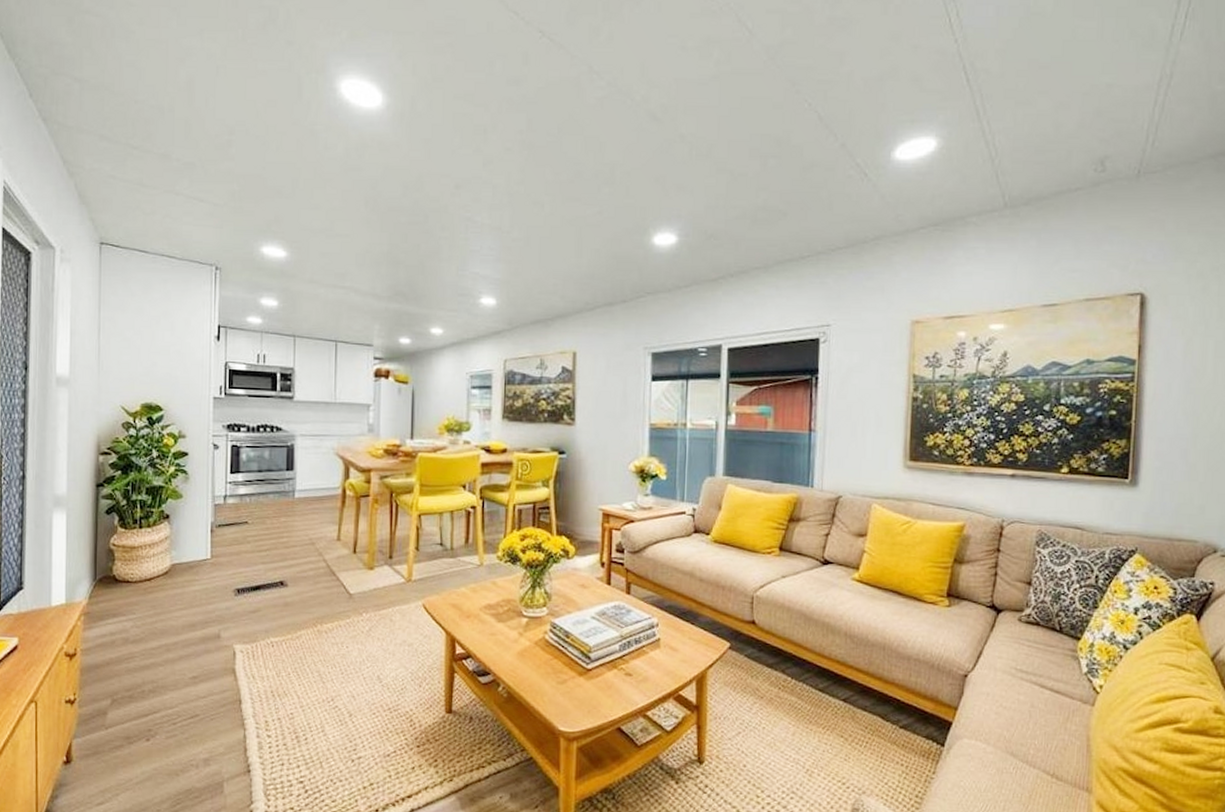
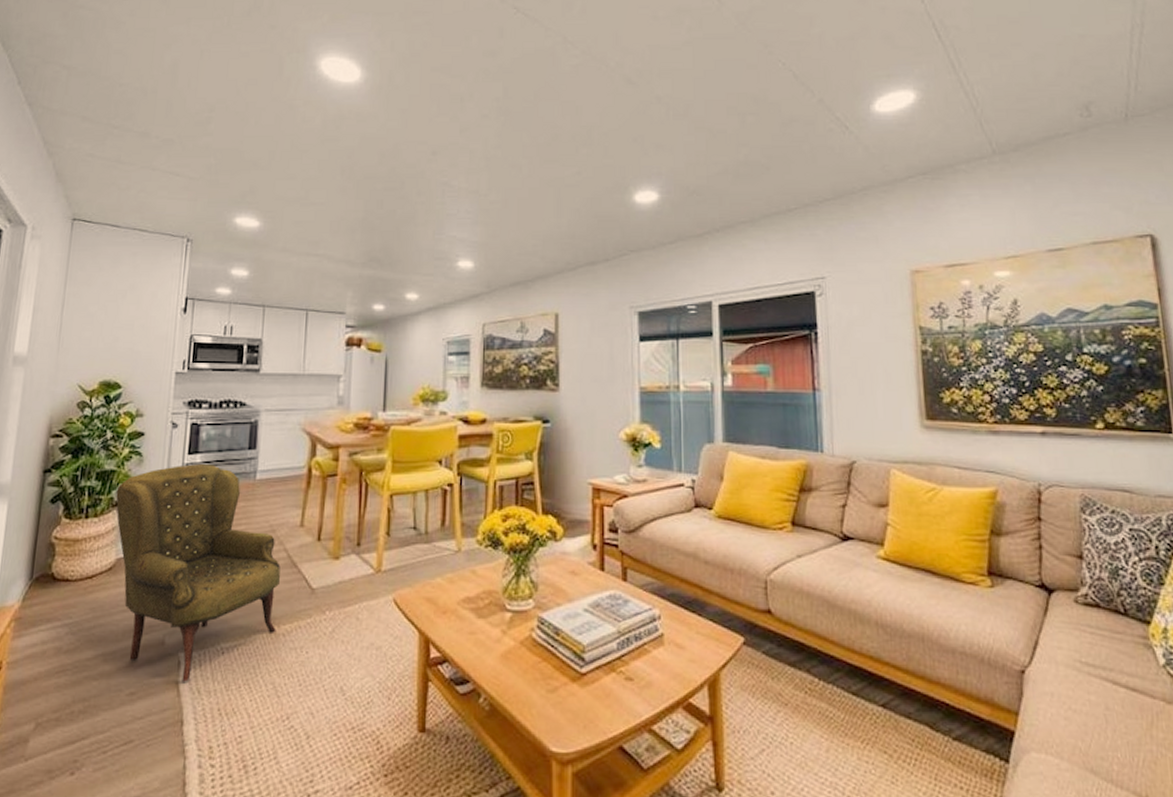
armchair: none [166,483,322,669] -> present [116,464,281,682]

